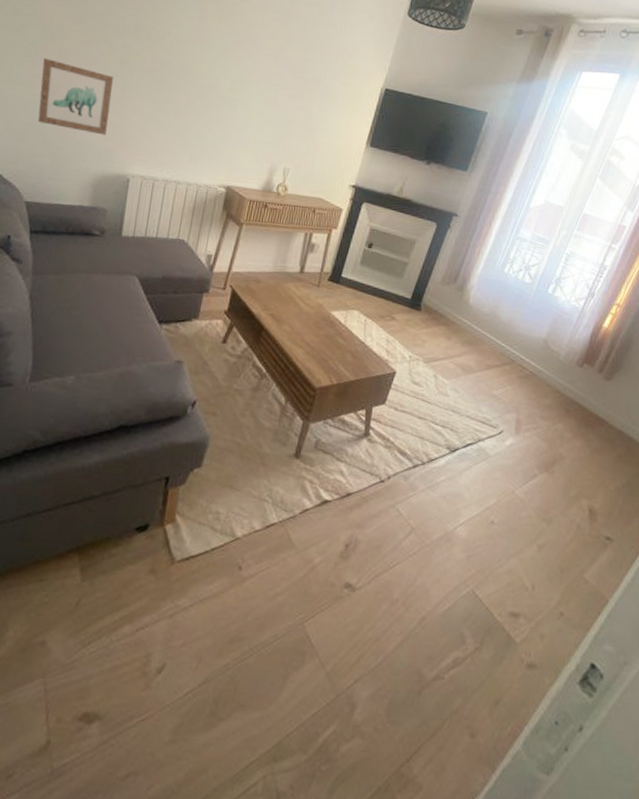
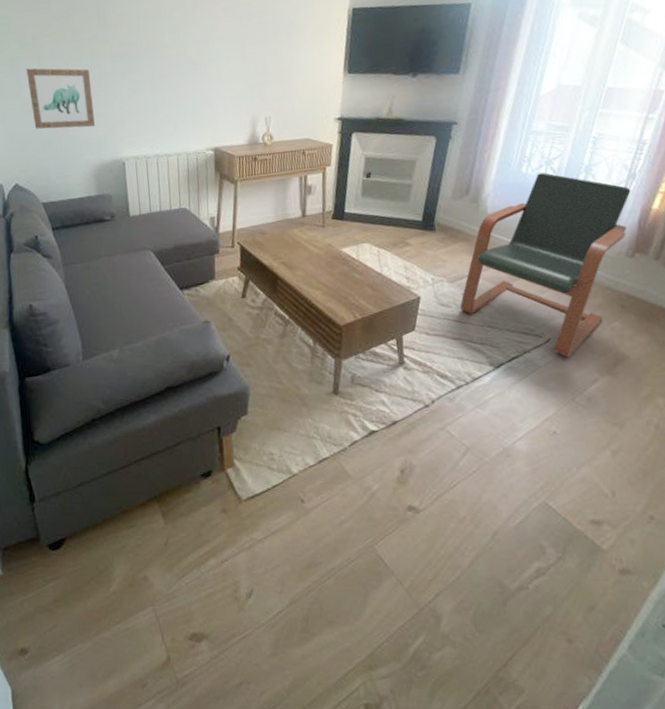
armchair: none [430,276,589,452] -> present [460,172,631,358]

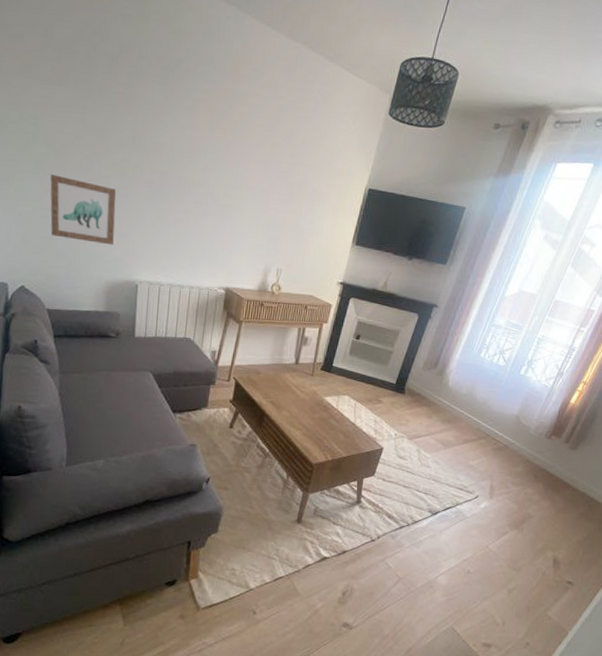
armchair: present [460,172,631,358] -> none [414,360,558,513]

